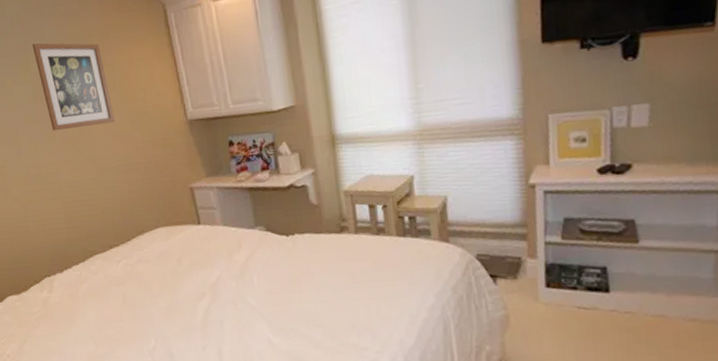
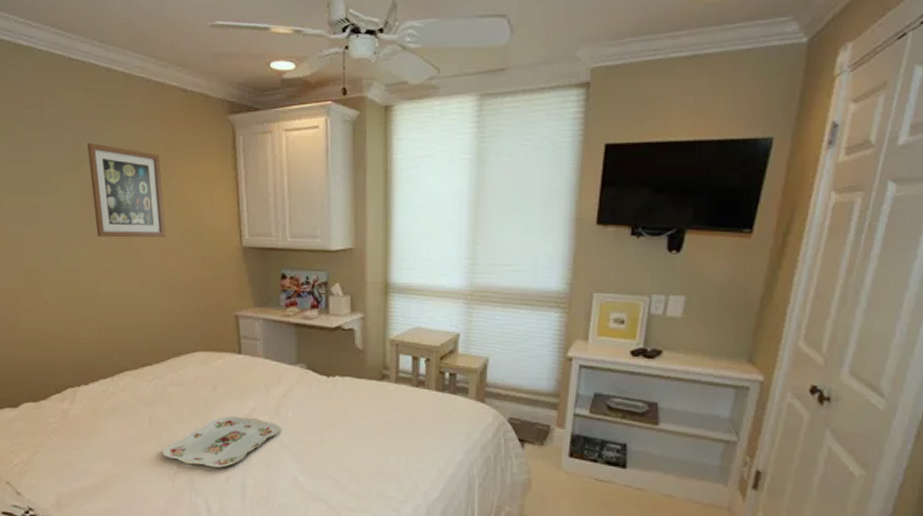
serving tray: none [139,285,248,338] -> present [162,416,280,468]

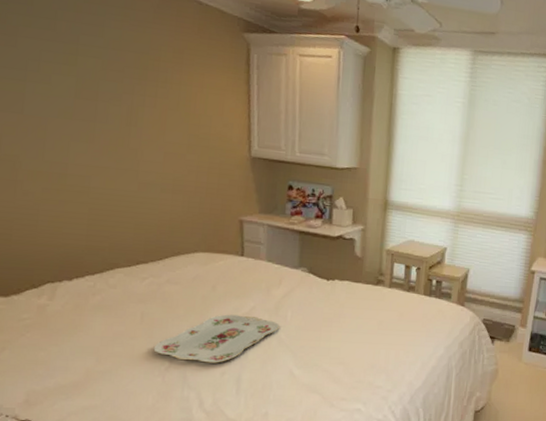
wall art: present [87,143,166,238] -> none [85,37,171,140]

